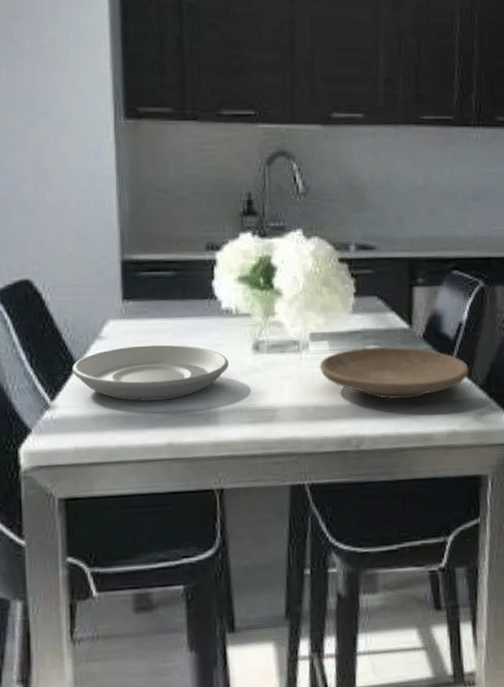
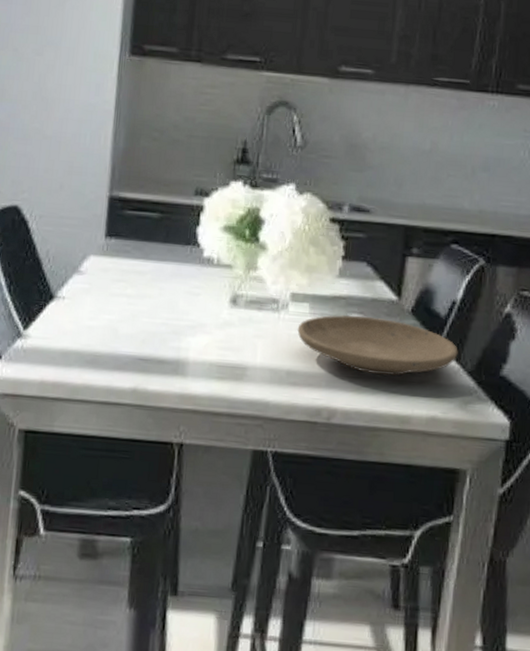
plate: present [72,344,230,402] -> none [48,284,205,344]

